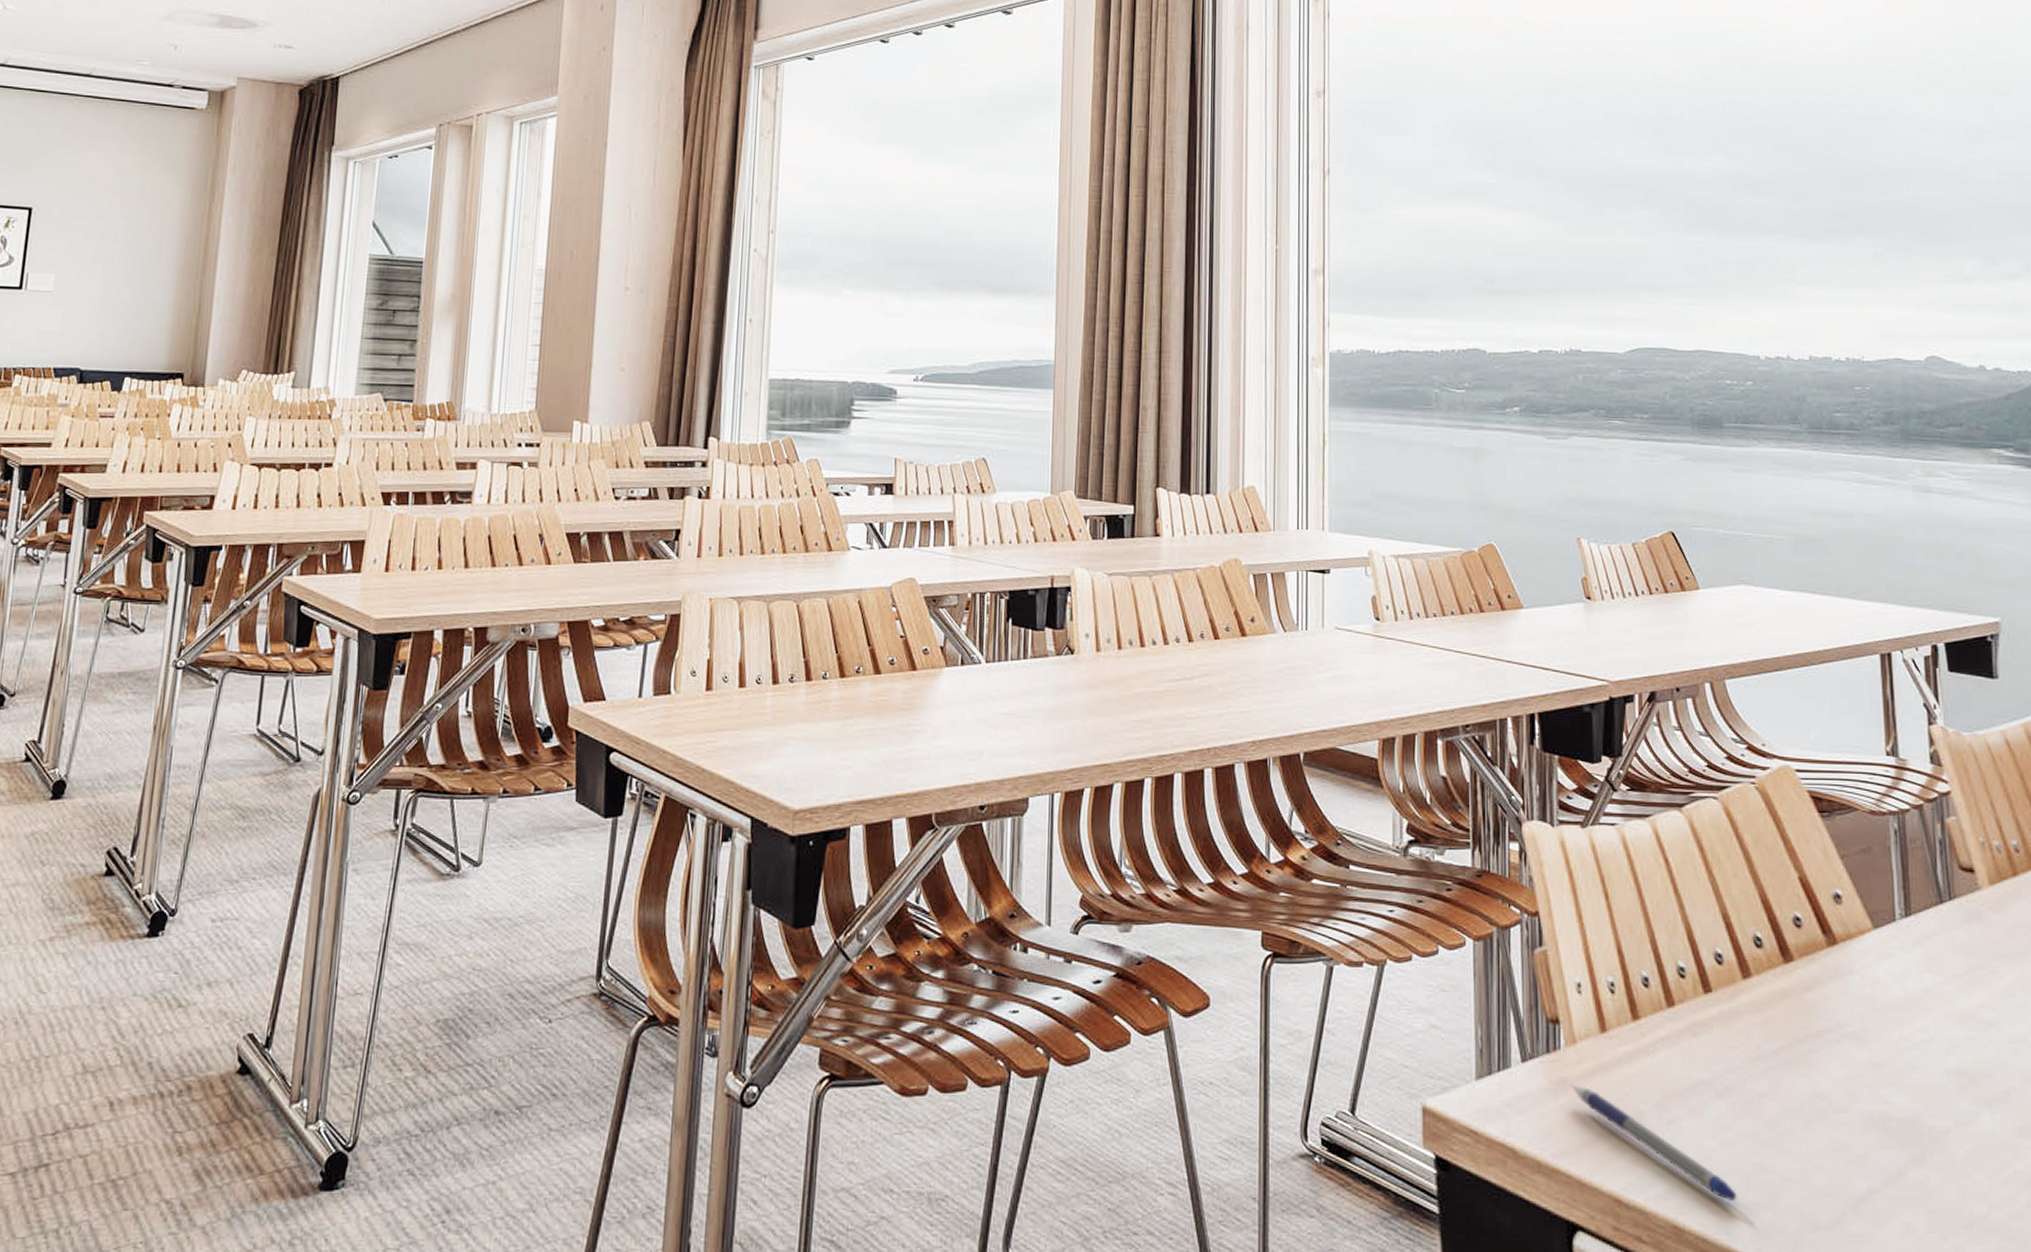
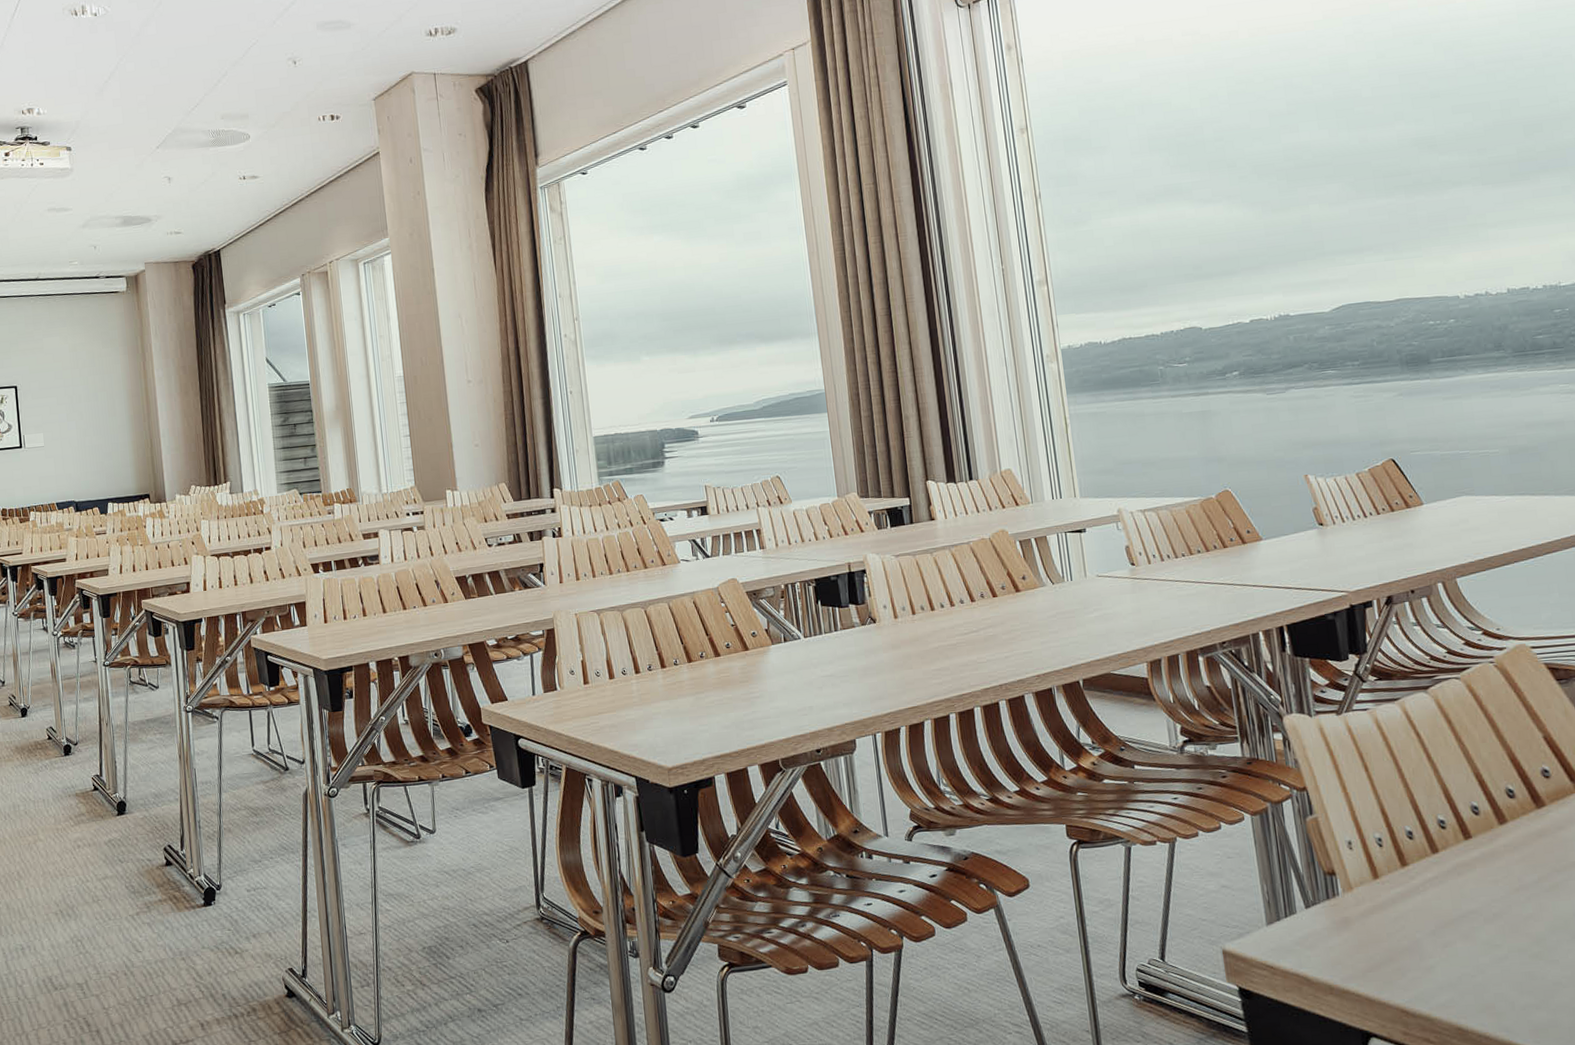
pen: present [1571,1084,1737,1202] -> none [1352,922,1513,1005]

